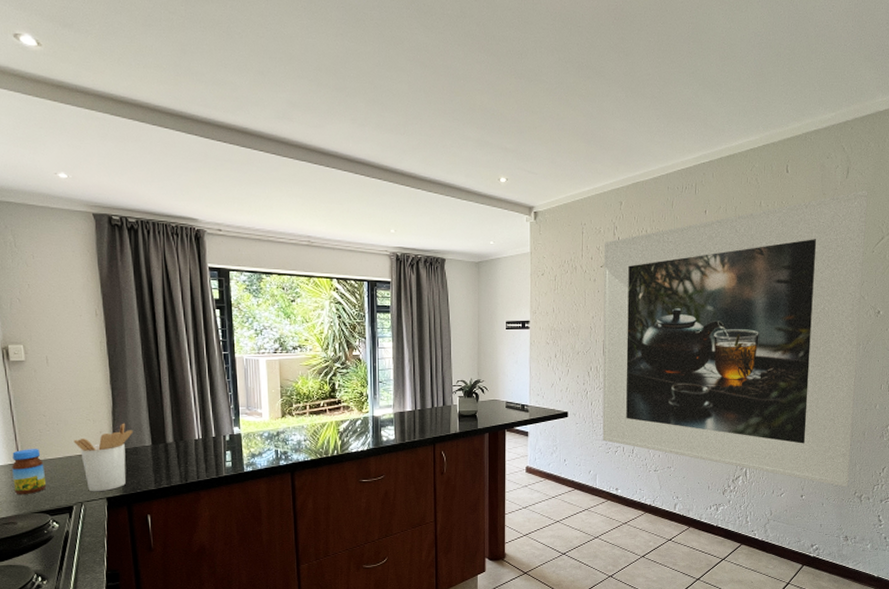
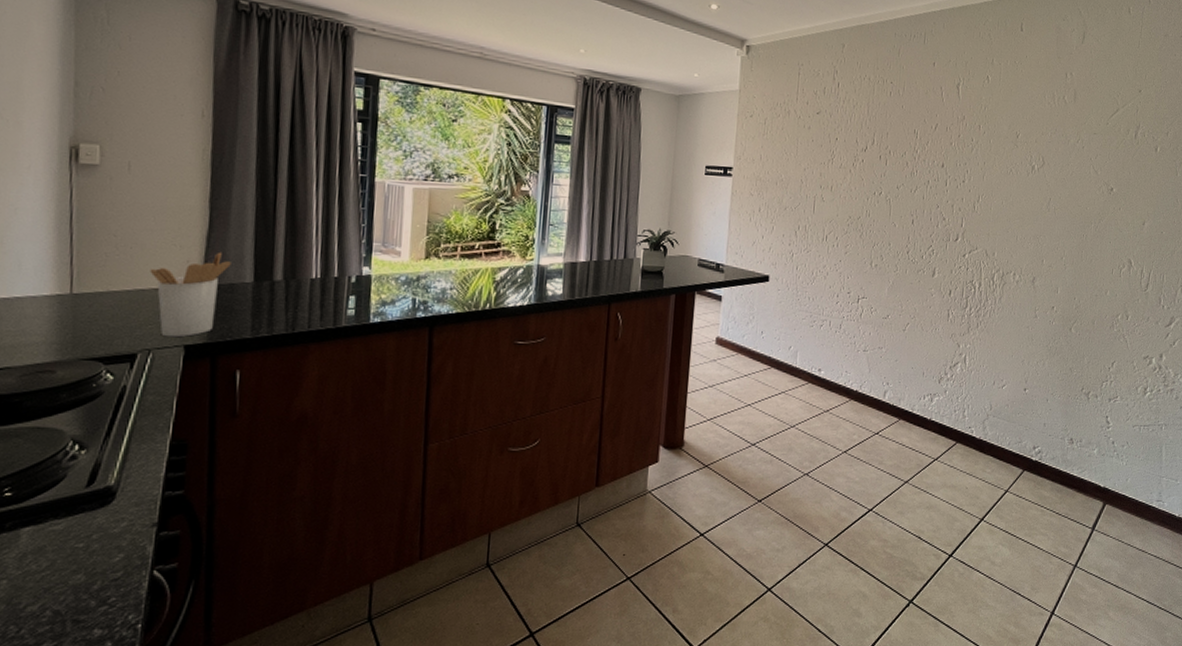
jar: present [12,449,47,495] -> none [58,276,106,336]
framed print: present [602,190,869,487] -> none [806,58,1104,382]

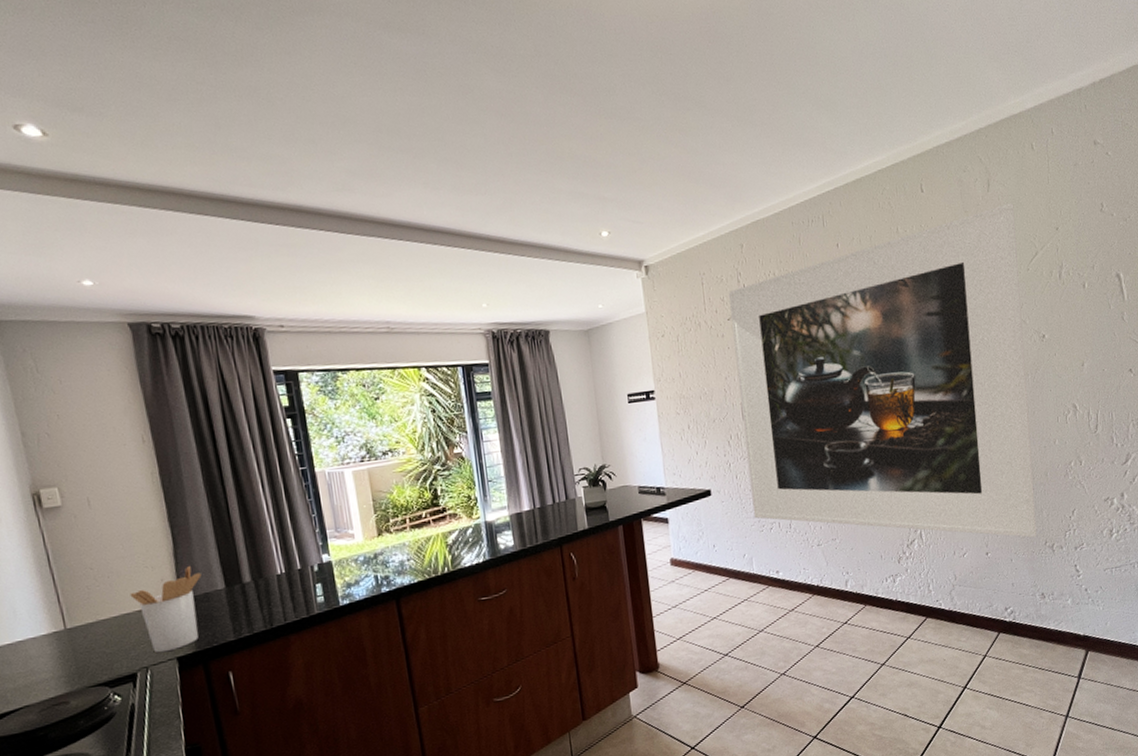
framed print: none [806,58,1104,382] -> present [729,203,1037,538]

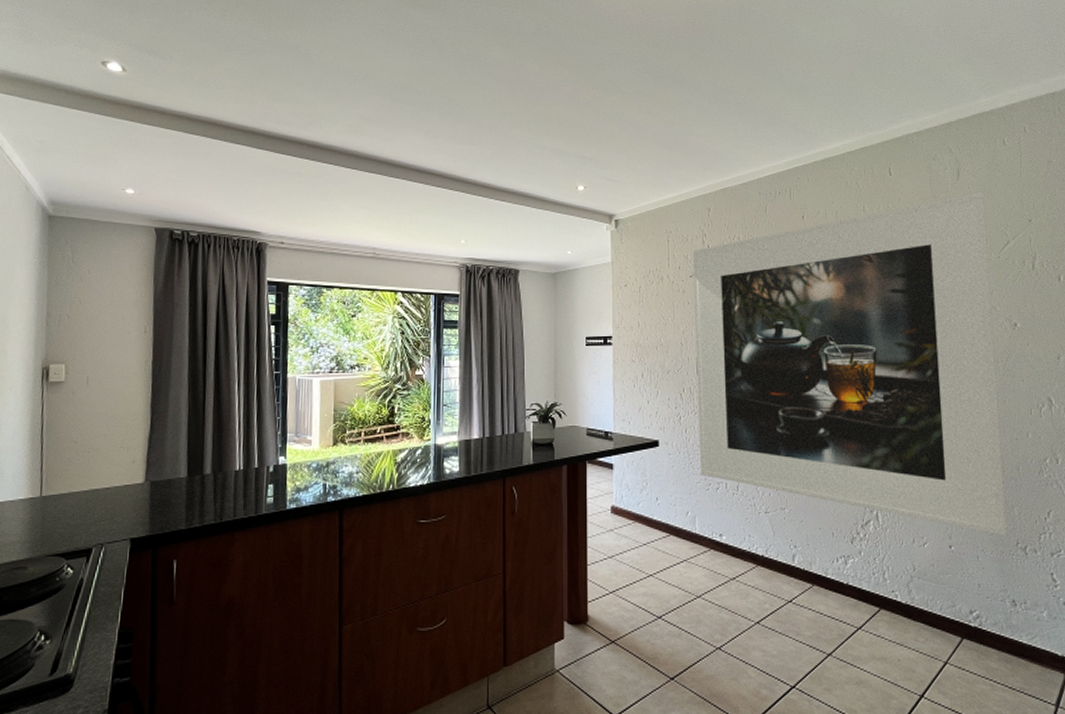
utensil holder: present [130,565,202,653] -> none [103,451,169,532]

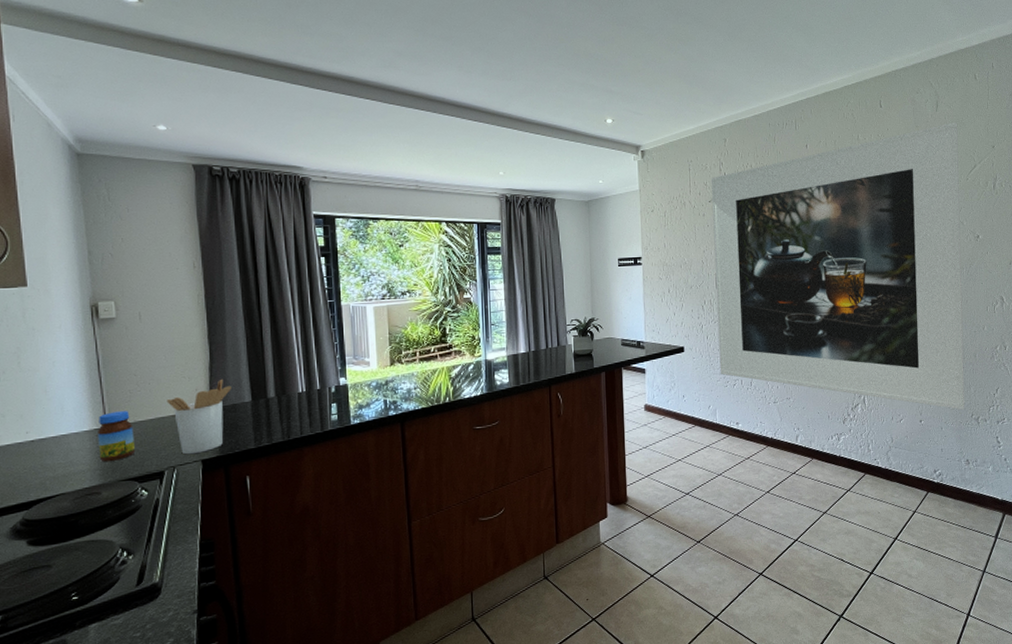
jar: none [30,480,68,535] -> present [98,411,136,462]
utensil holder: none [103,451,169,532] -> present [166,379,232,455]

